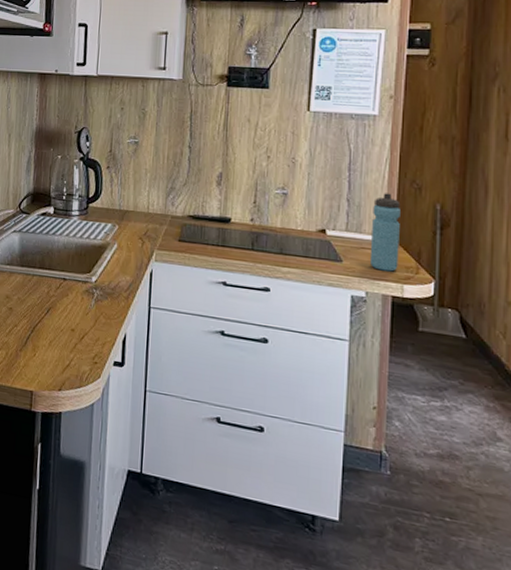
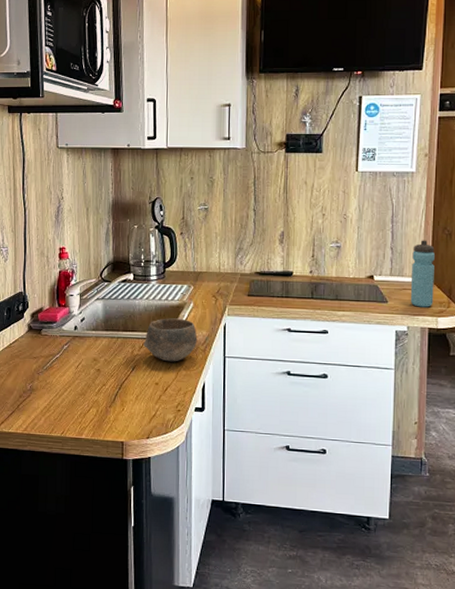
bowl: none [60,258,120,308] -> present [143,318,198,362]

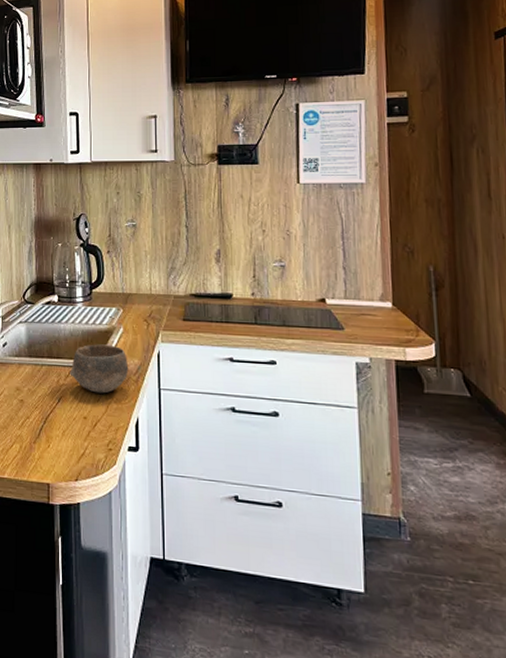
water bottle: present [410,240,435,307] -> none [369,258,399,336]

